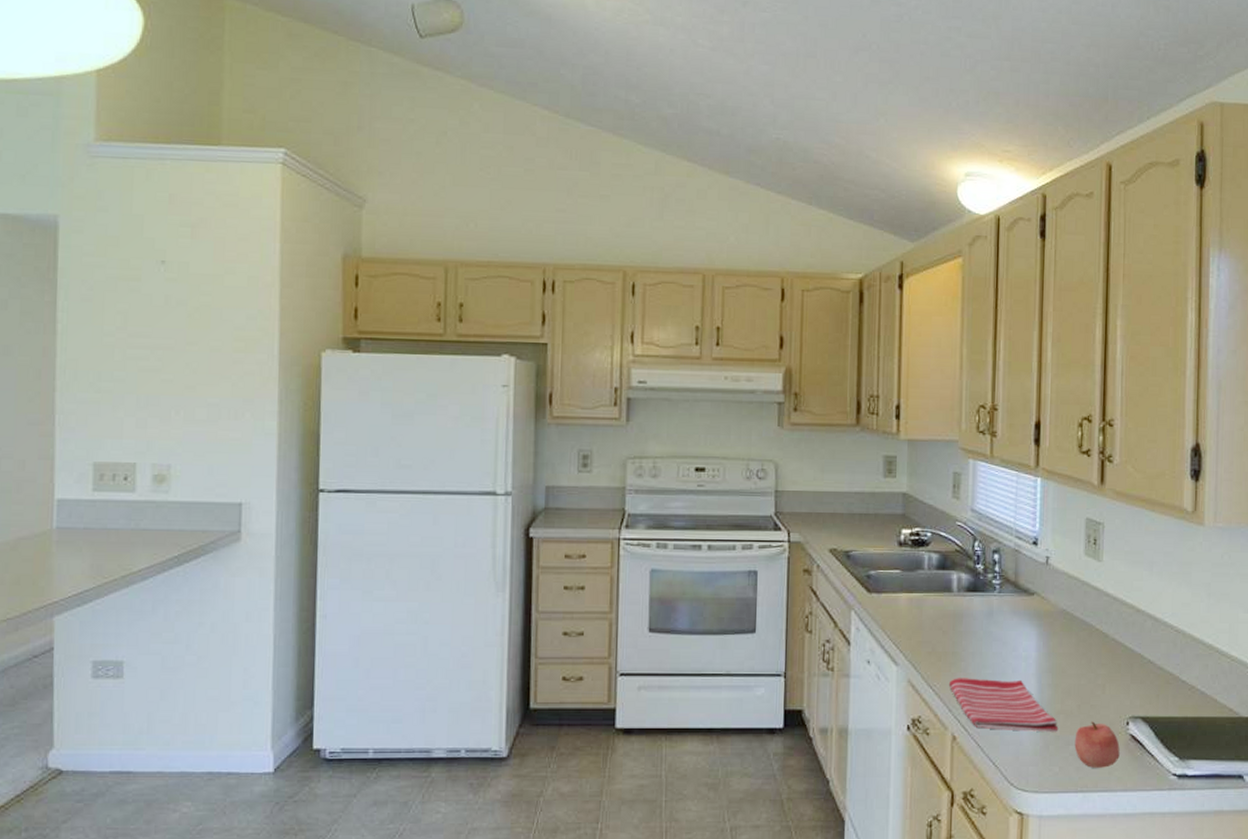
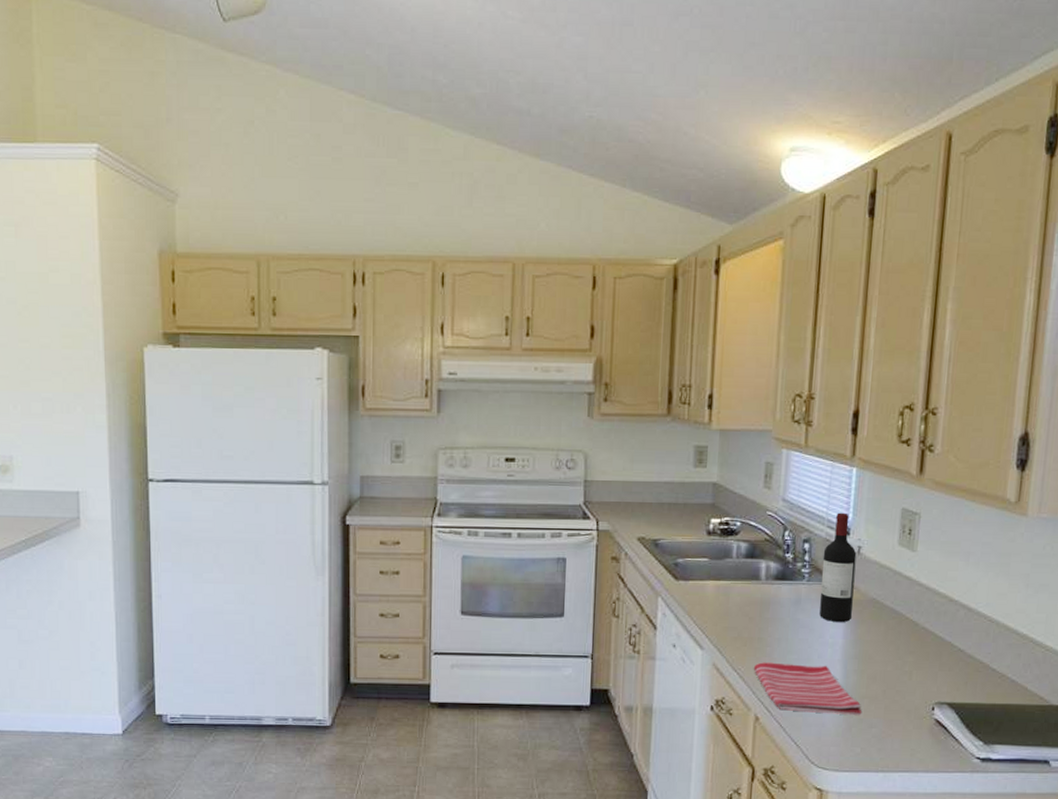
wine bottle: none [1011,522,1045,635] -> present [819,512,857,623]
apple: present [1074,721,1120,768] -> none [877,706,924,750]

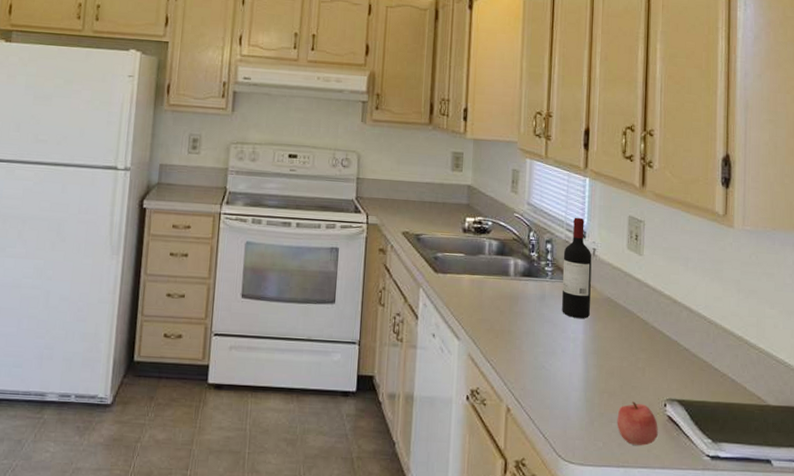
dish towel: present [753,662,862,716] -> none [504,354,603,410]
apple: none [877,706,924,750] -> present [617,401,658,446]

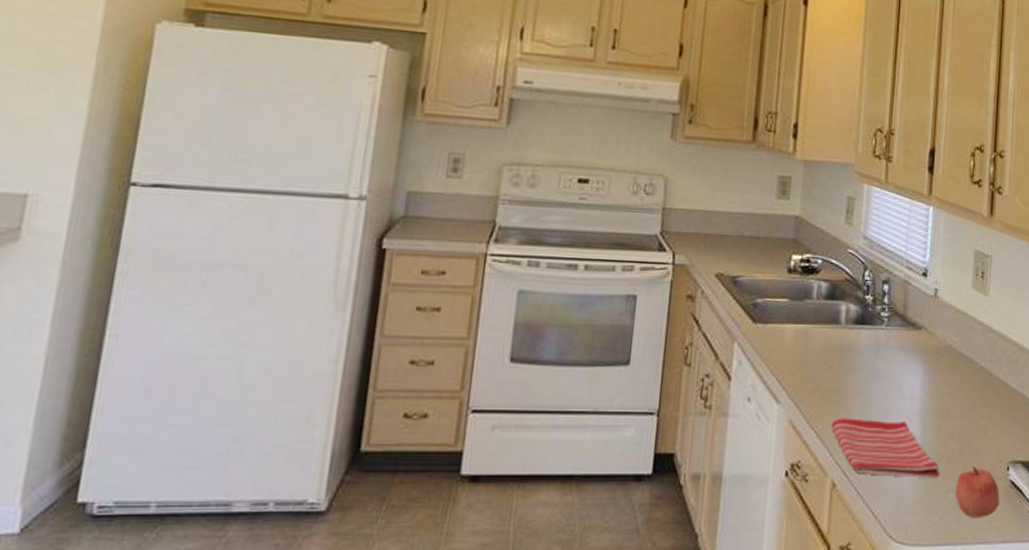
dish towel: none [504,354,603,410] -> present [831,418,940,479]
wine bottle: present [562,217,592,319] -> none [898,252,934,373]

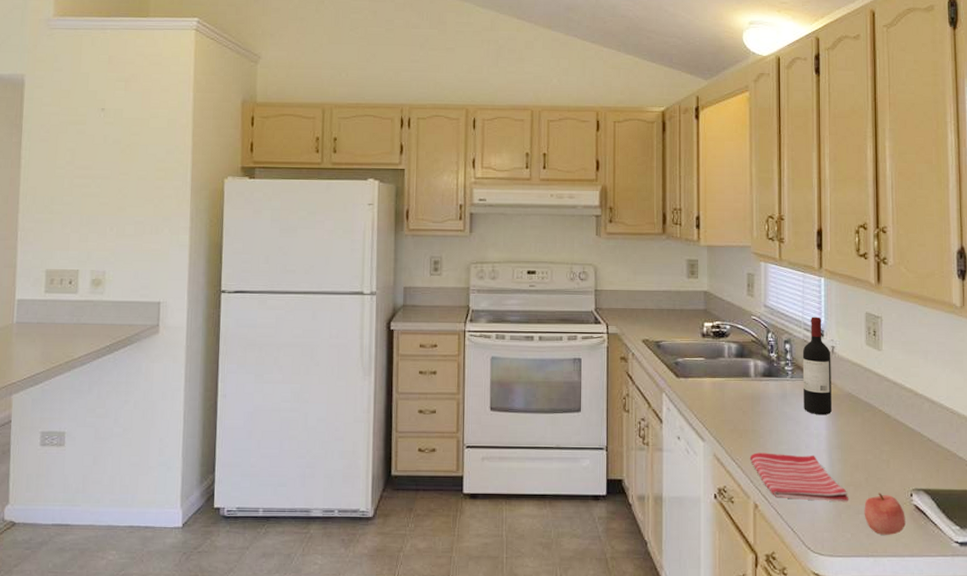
wine bottle: none [898,252,934,373] -> present [802,316,833,416]

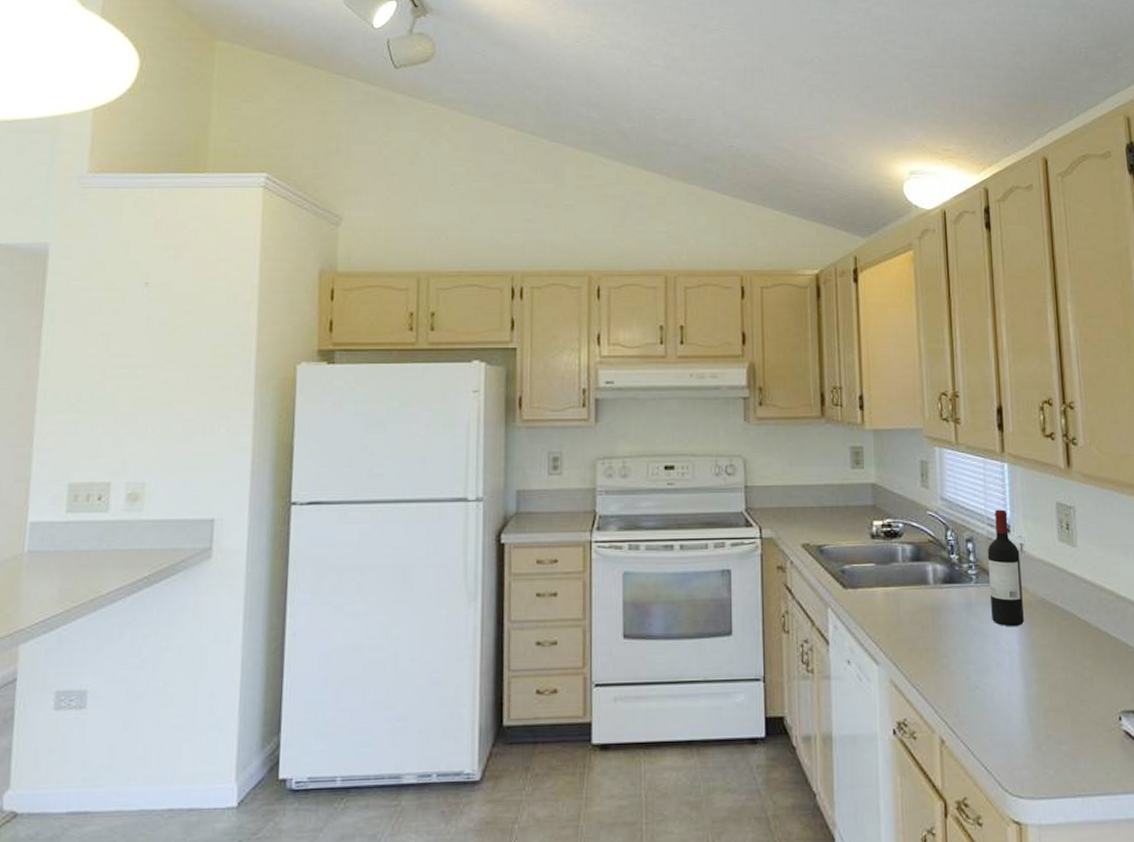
dish towel: present [749,452,849,503] -> none [932,675,1050,732]
apple: present [864,493,906,535] -> none [1067,717,1116,769]

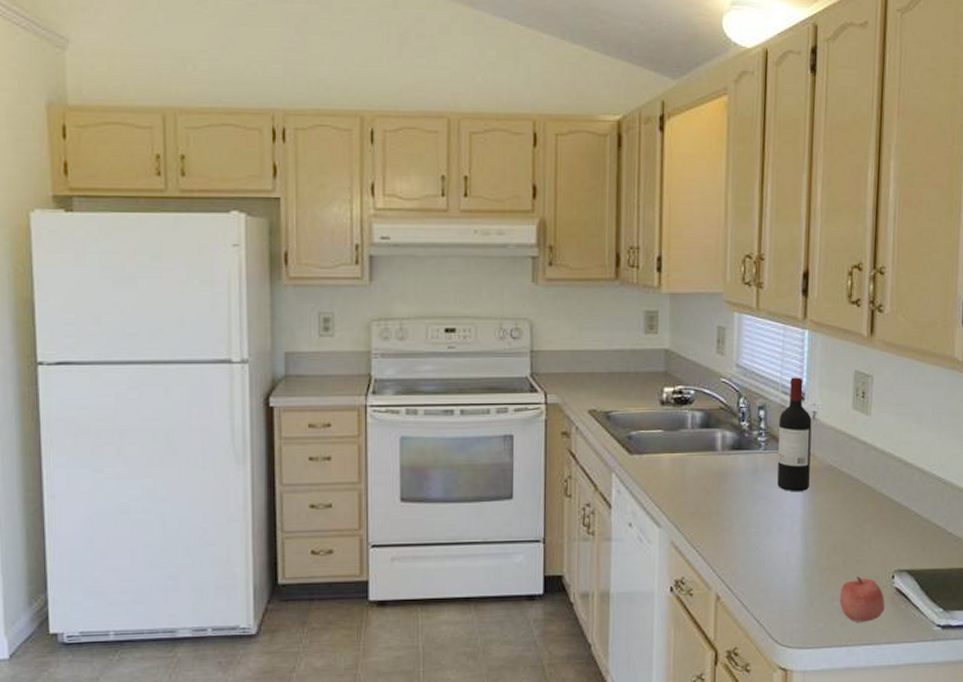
apple: none [1067,717,1116,769] -> present [839,576,885,622]

